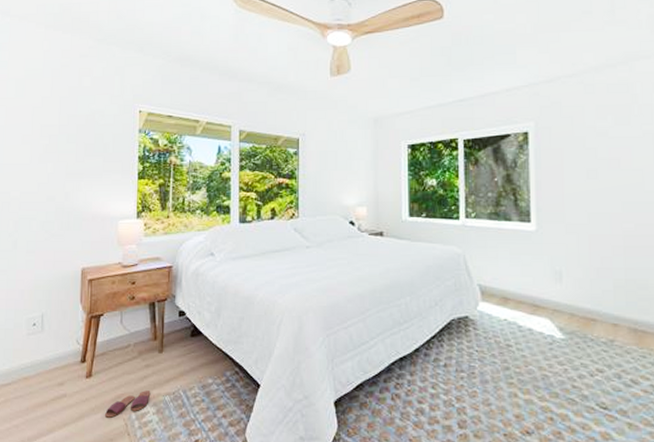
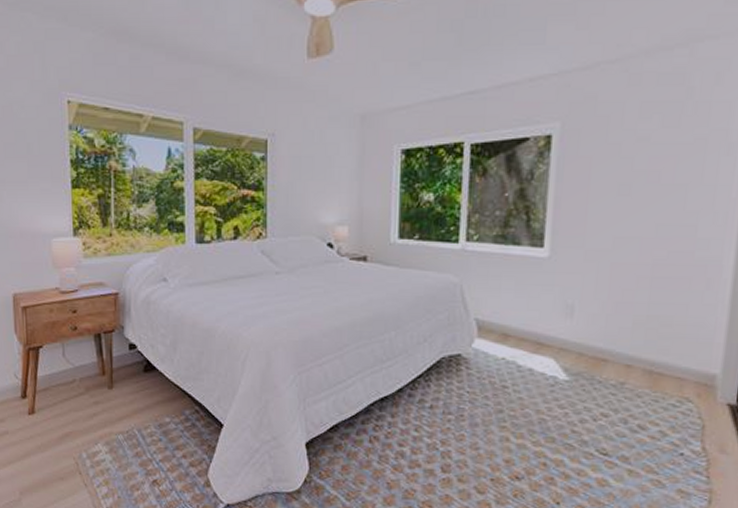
slippers: present [105,391,151,418] -> none [53,429,102,456]

